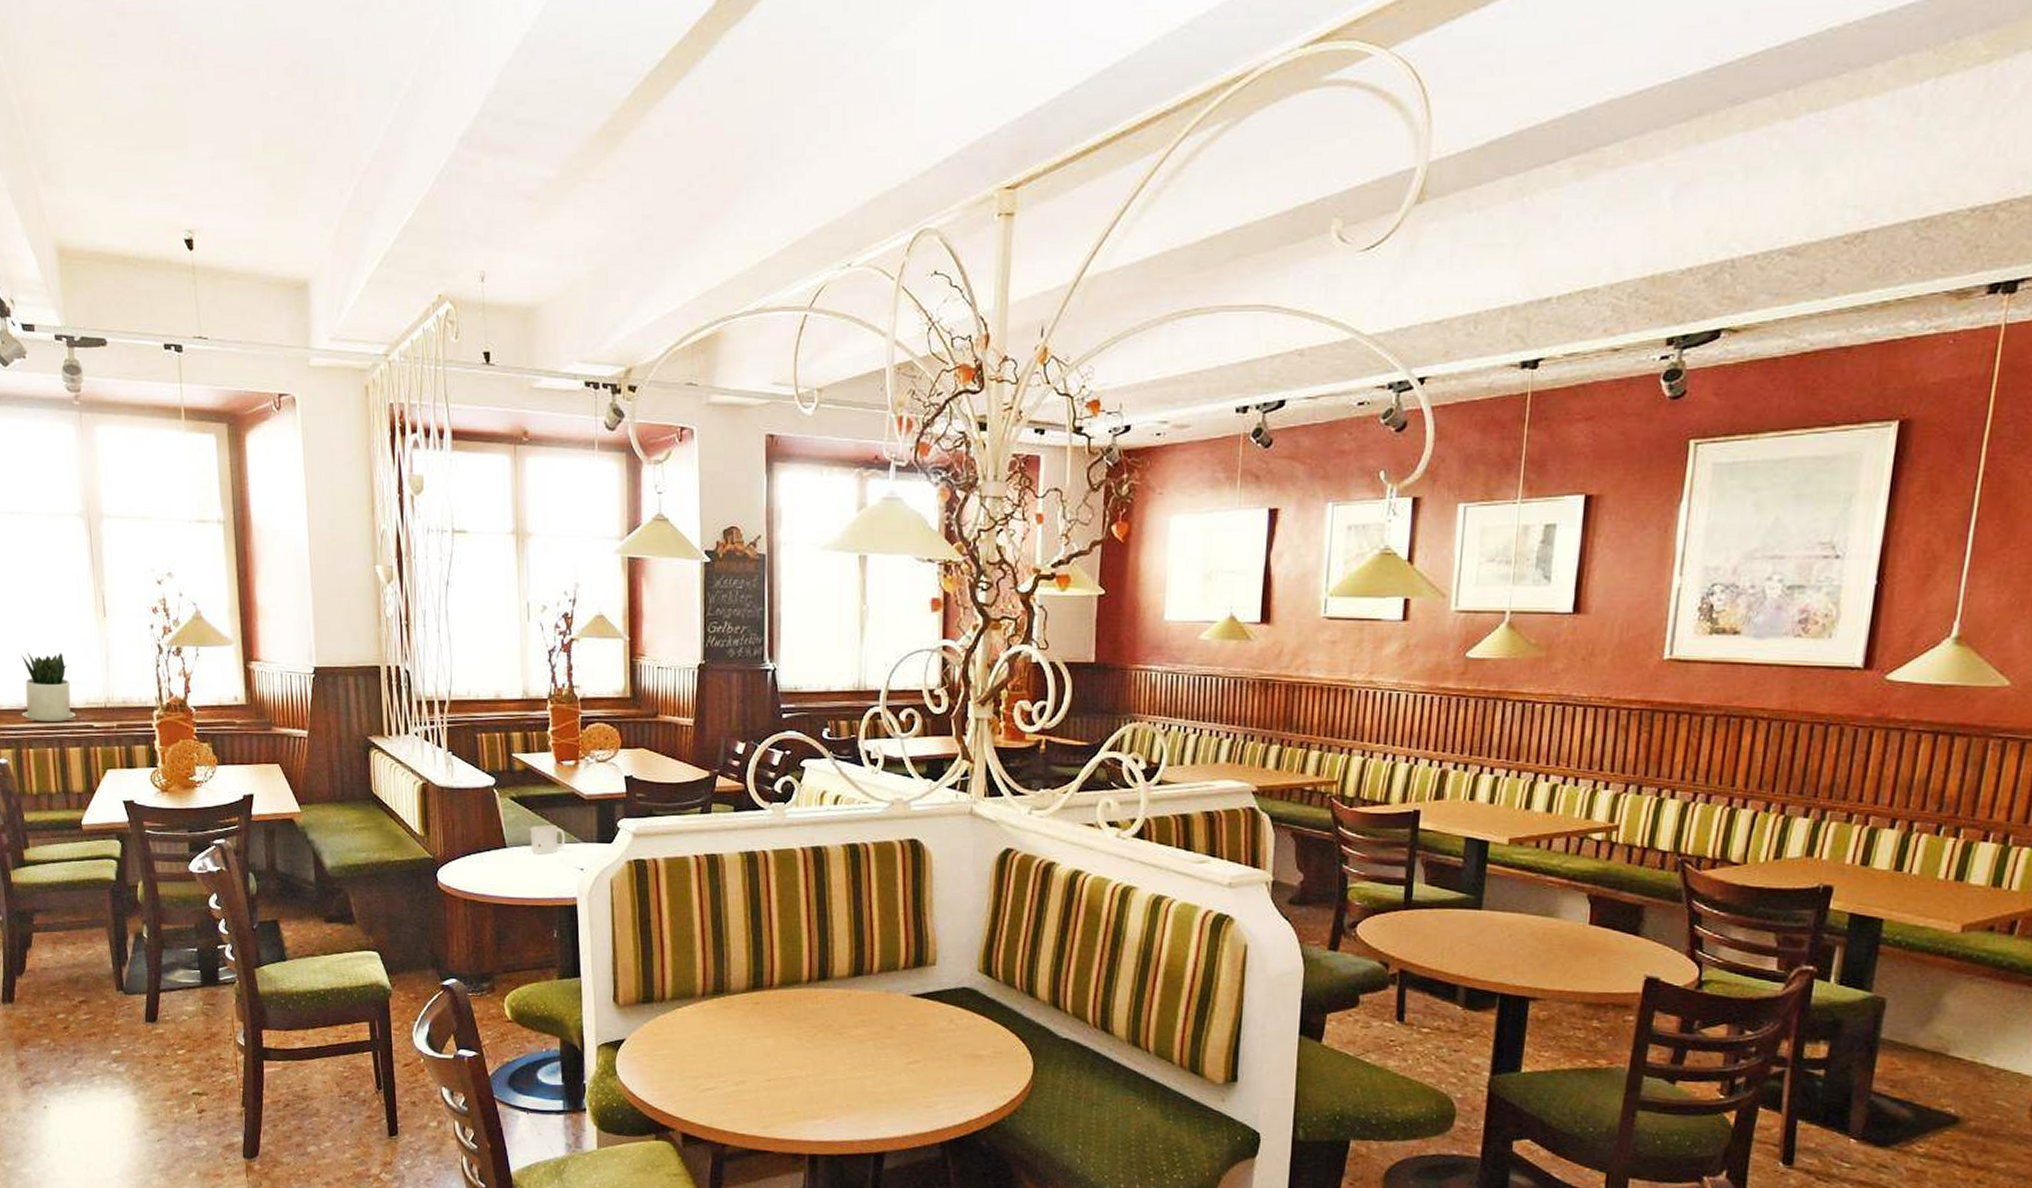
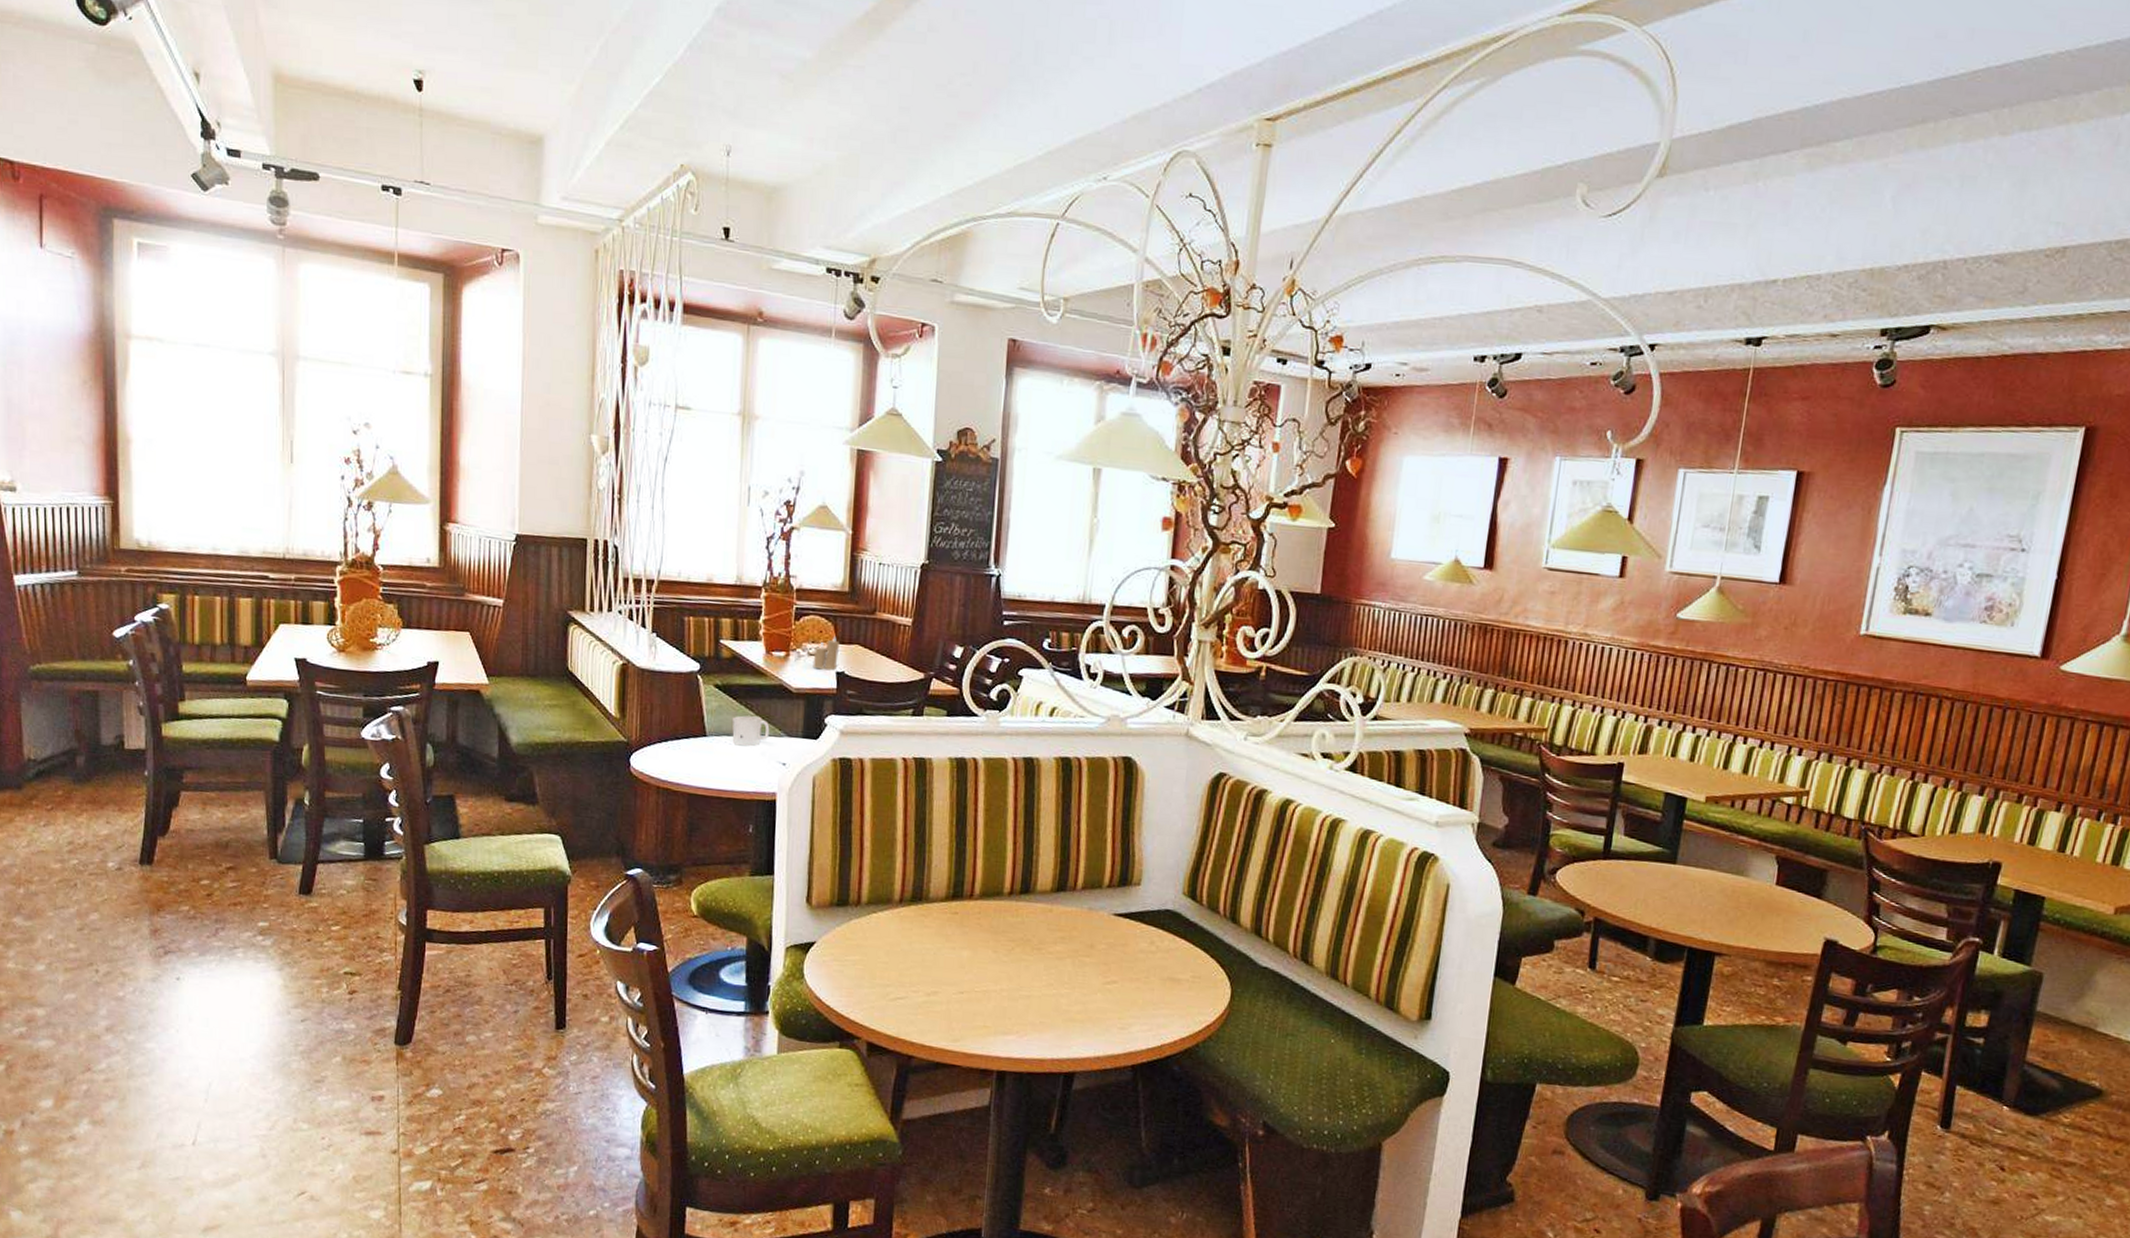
planter: present [21,652,75,723] -> none [190,493,250,570]
candle: none [601,742,627,775] -> present [812,637,841,671]

